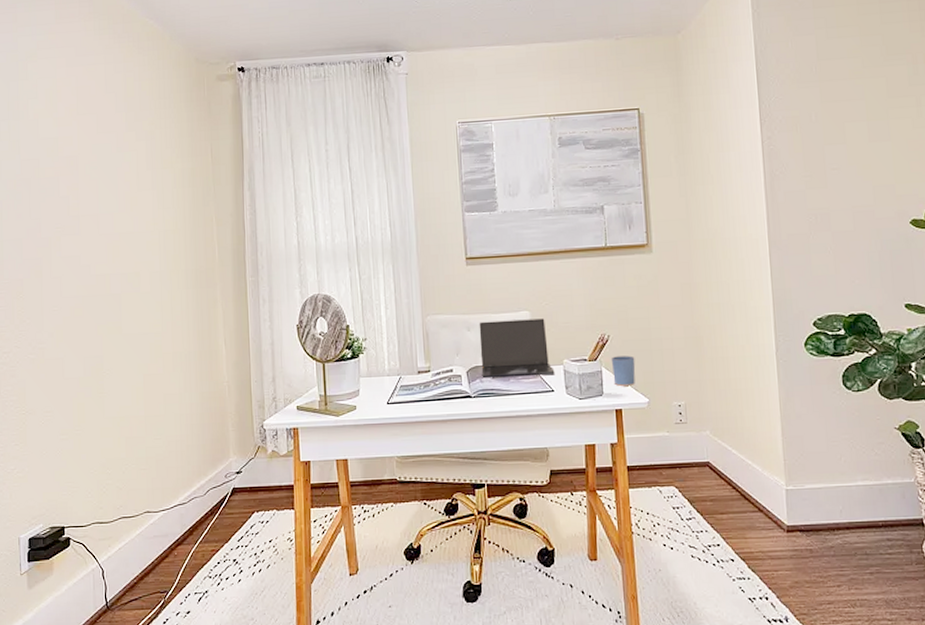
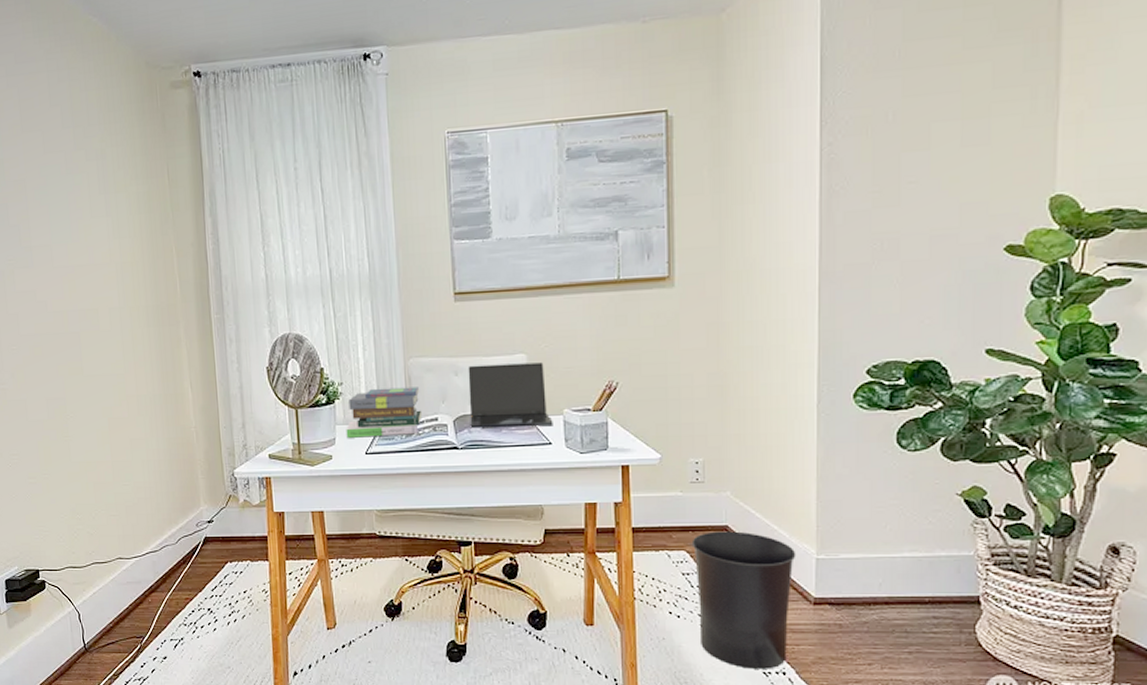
books: none [369,341,439,389] -> present [346,387,423,438]
mug: present [611,355,636,387] -> none [618,406,647,441]
waste bin: none [679,466,769,596] -> present [691,531,796,669]

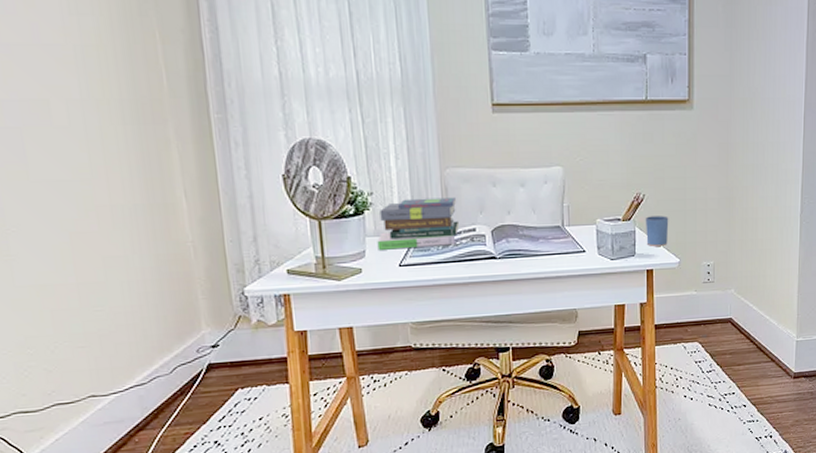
laptop: present [468,362,553,429] -> none [506,175,587,239]
mug: none [618,406,647,441] -> present [645,216,669,247]
waste bin: present [691,531,796,669] -> none [703,322,782,437]

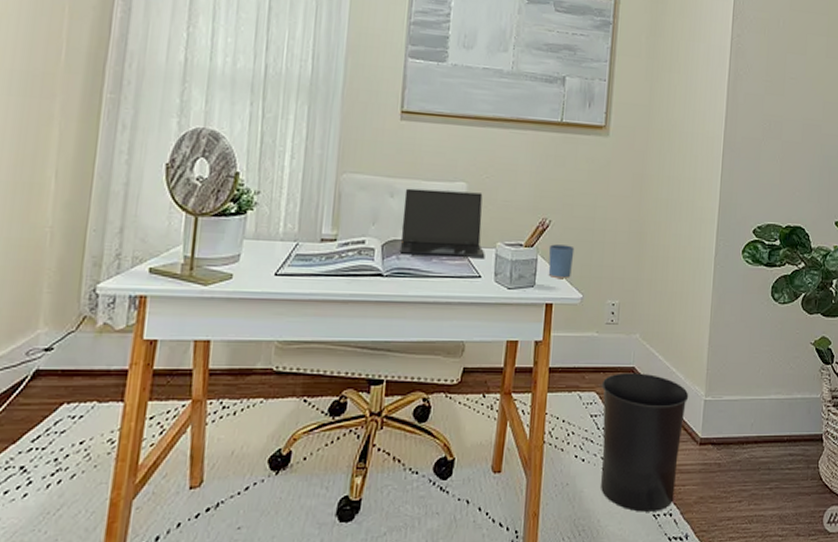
books: present [377,197,460,250] -> none [254,201,350,257]
laptop: none [506,175,587,239] -> present [399,188,485,259]
waste bin: none [703,322,782,437] -> present [601,372,689,512]

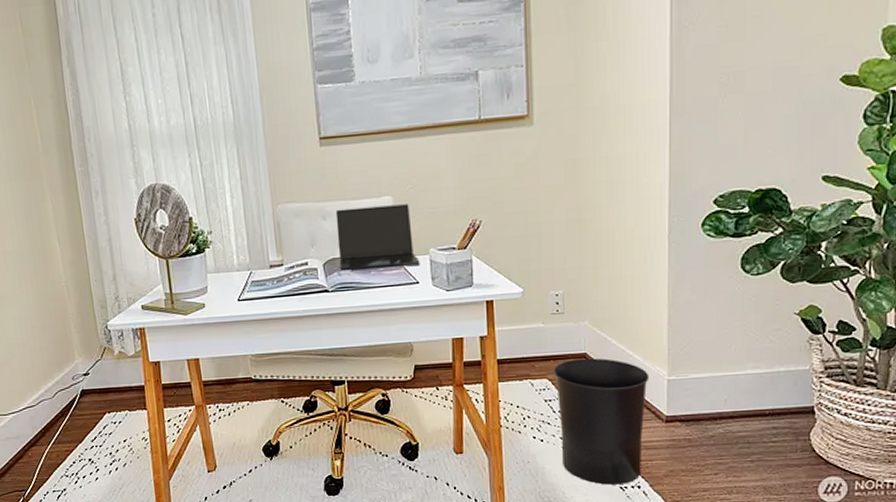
mug: present [548,244,575,280] -> none [482,242,510,277]

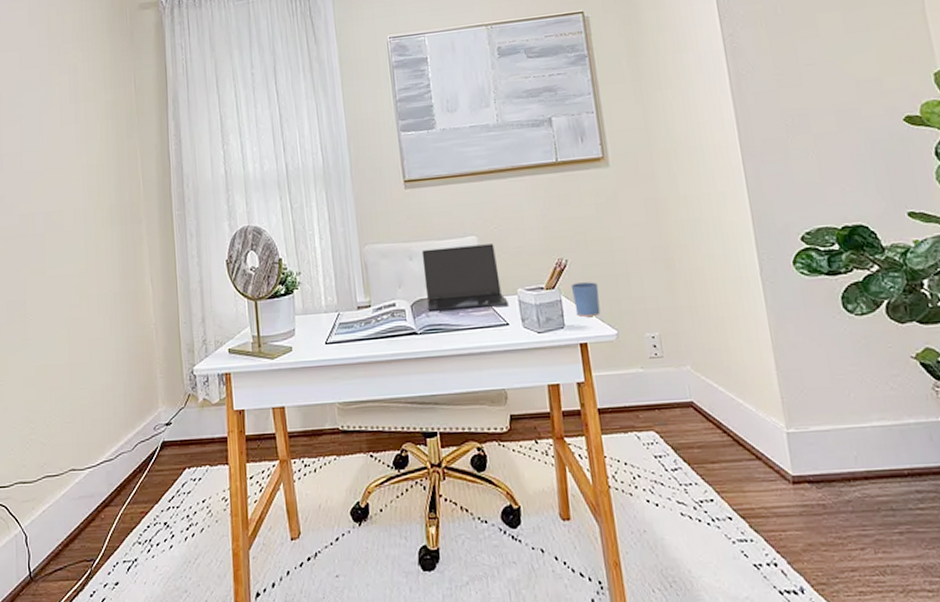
mug: none [482,242,510,277] -> present [570,282,601,318]
waste bin: present [553,358,650,485] -> none [659,407,776,561]

